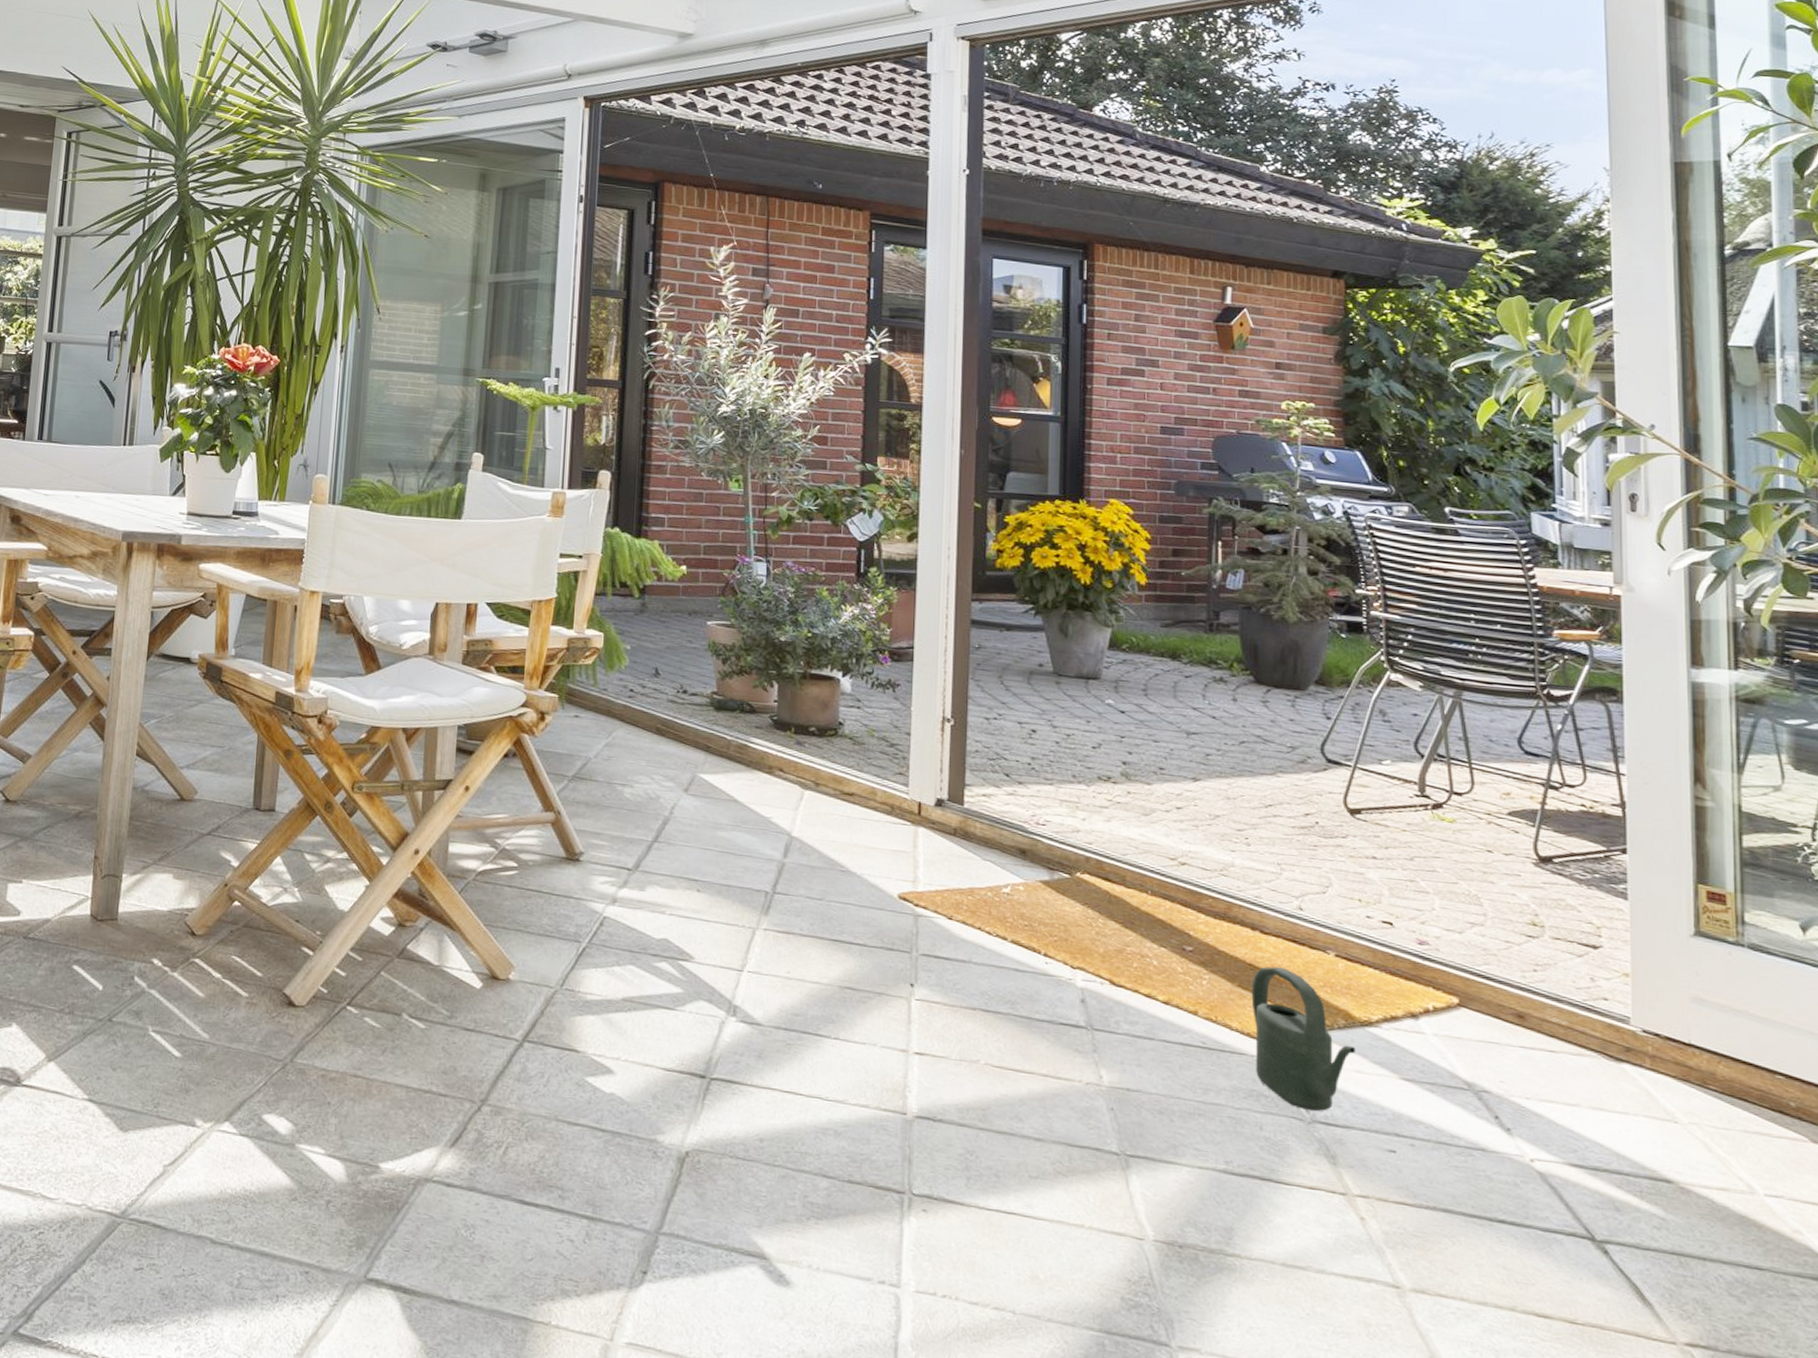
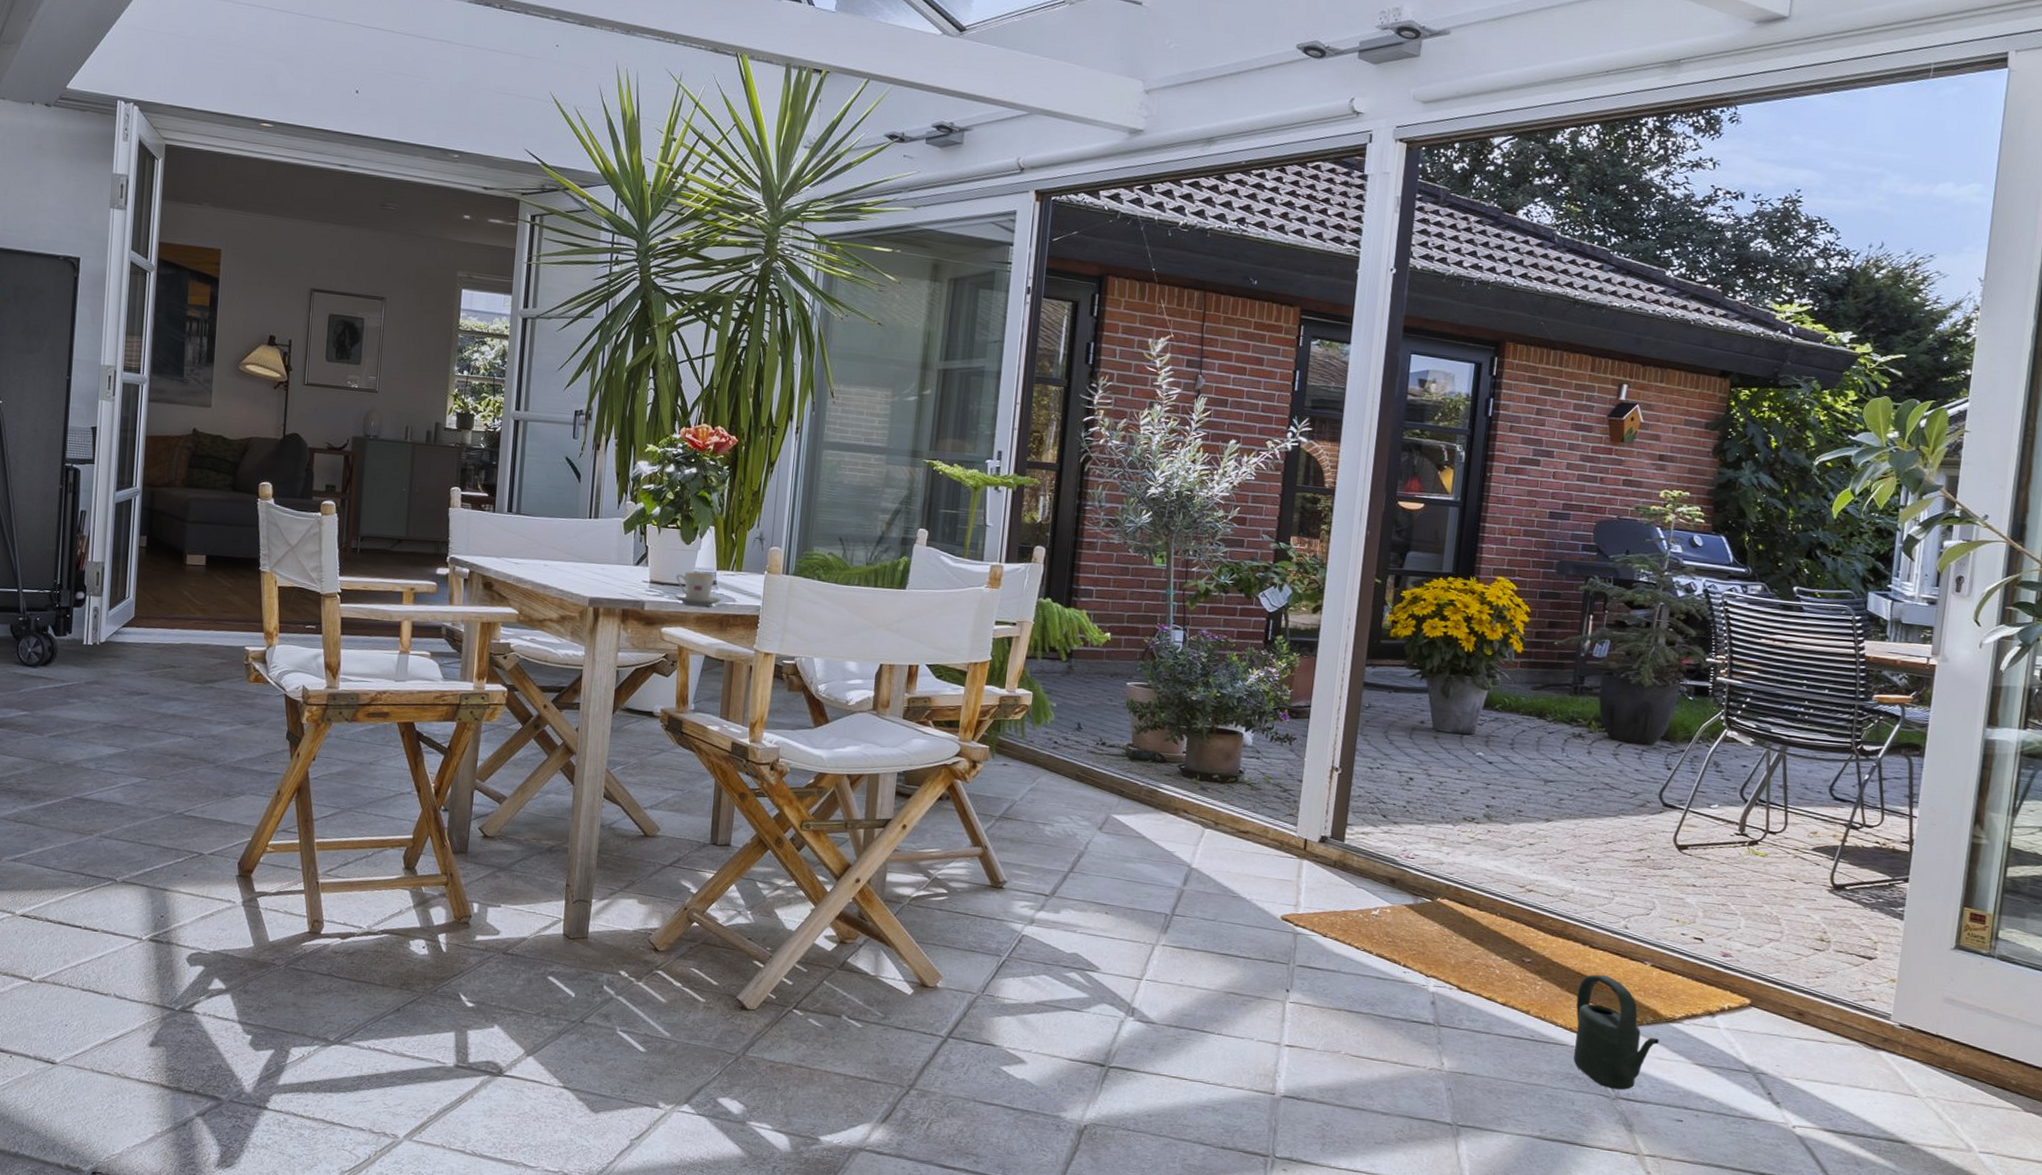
teacup: none [212,501,265,540] -> present [673,571,723,607]

